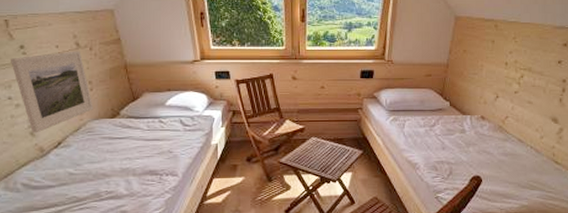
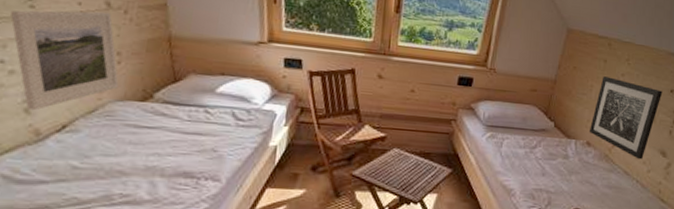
wall art: none [482,56,551,128] -> present [589,76,663,160]

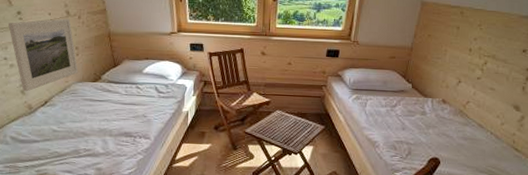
wall art: present [589,76,663,160] -> none [444,41,515,114]

